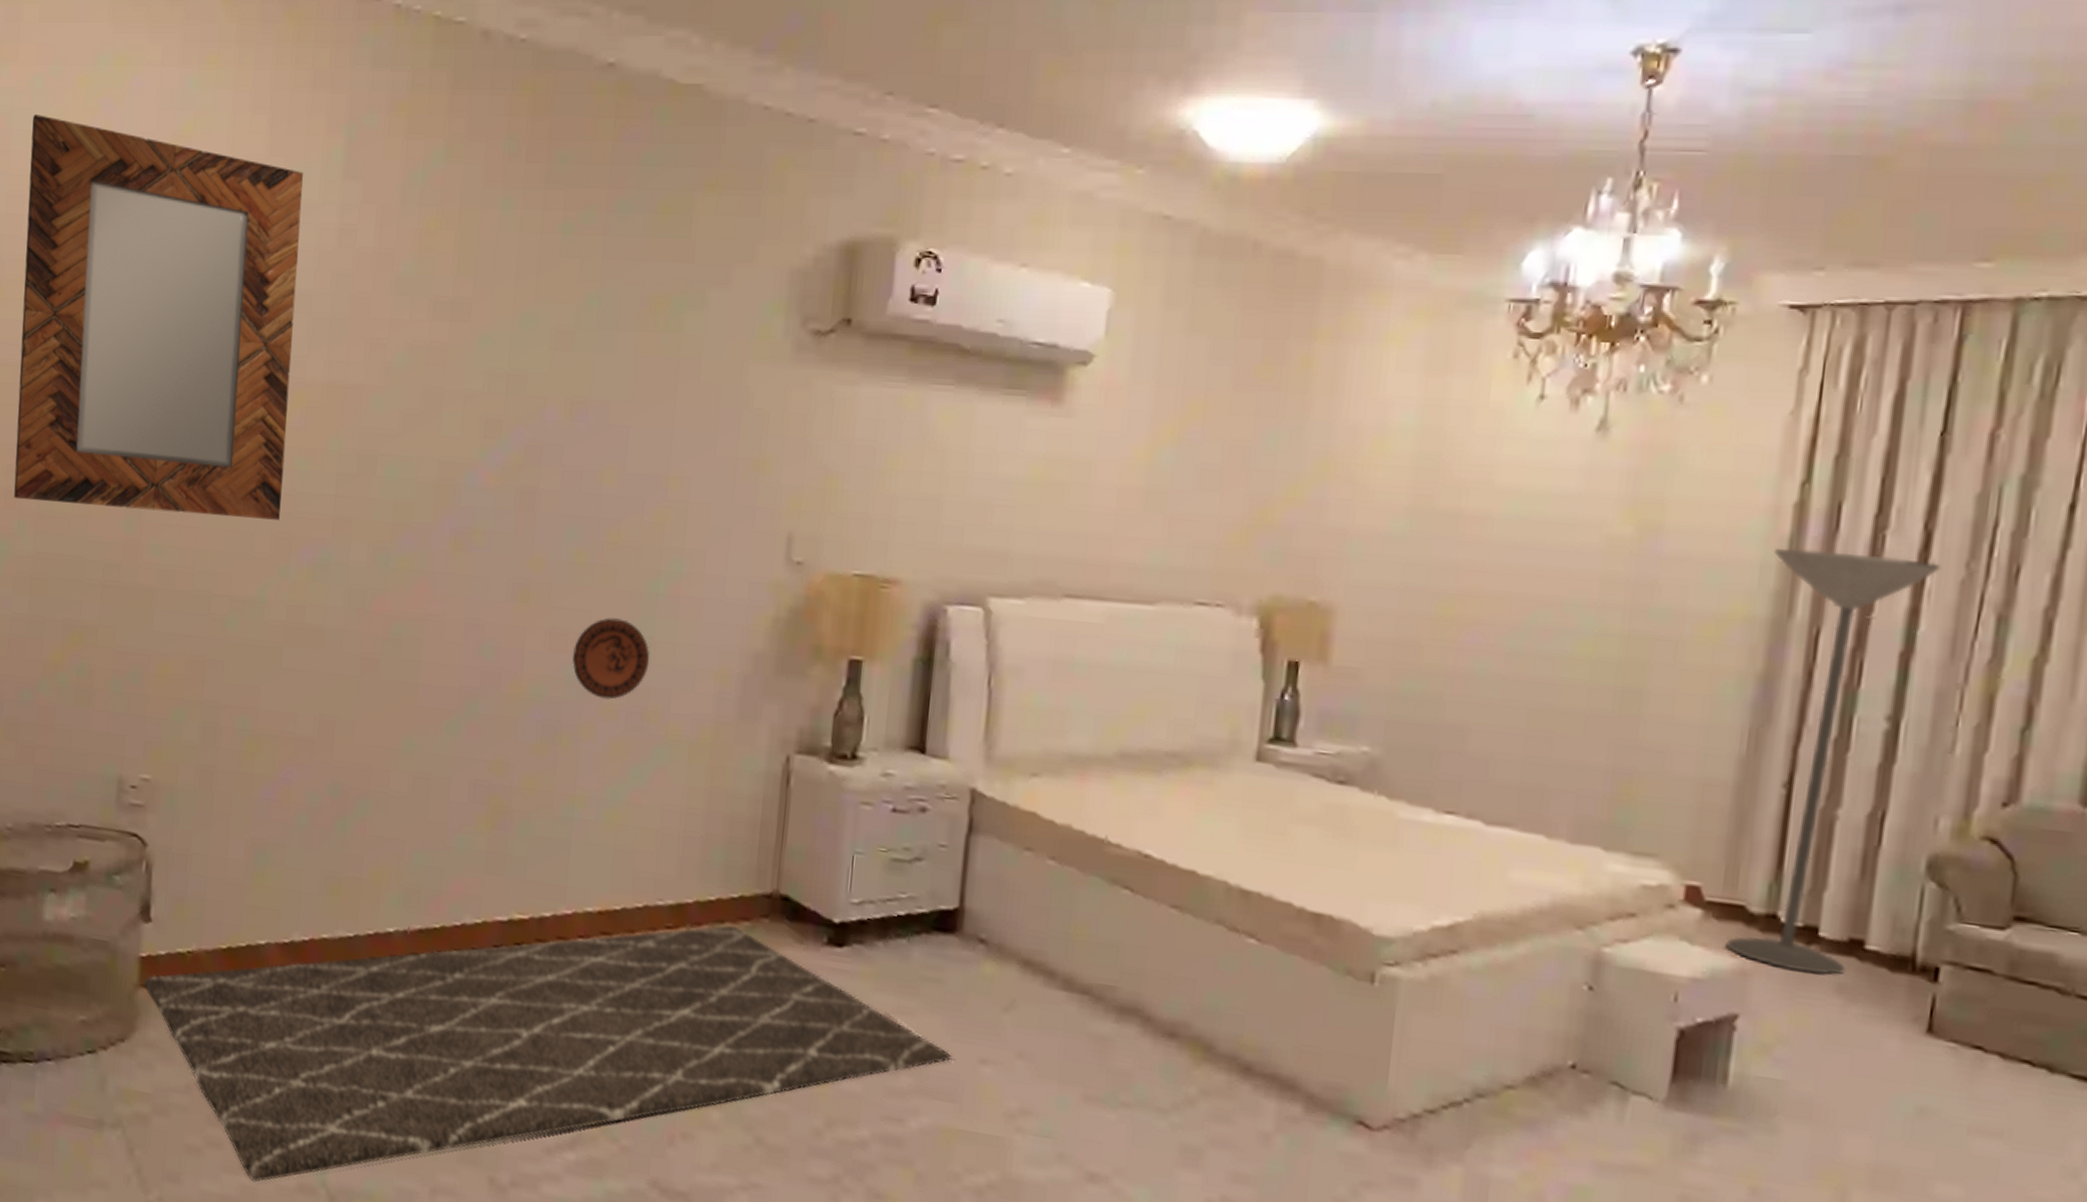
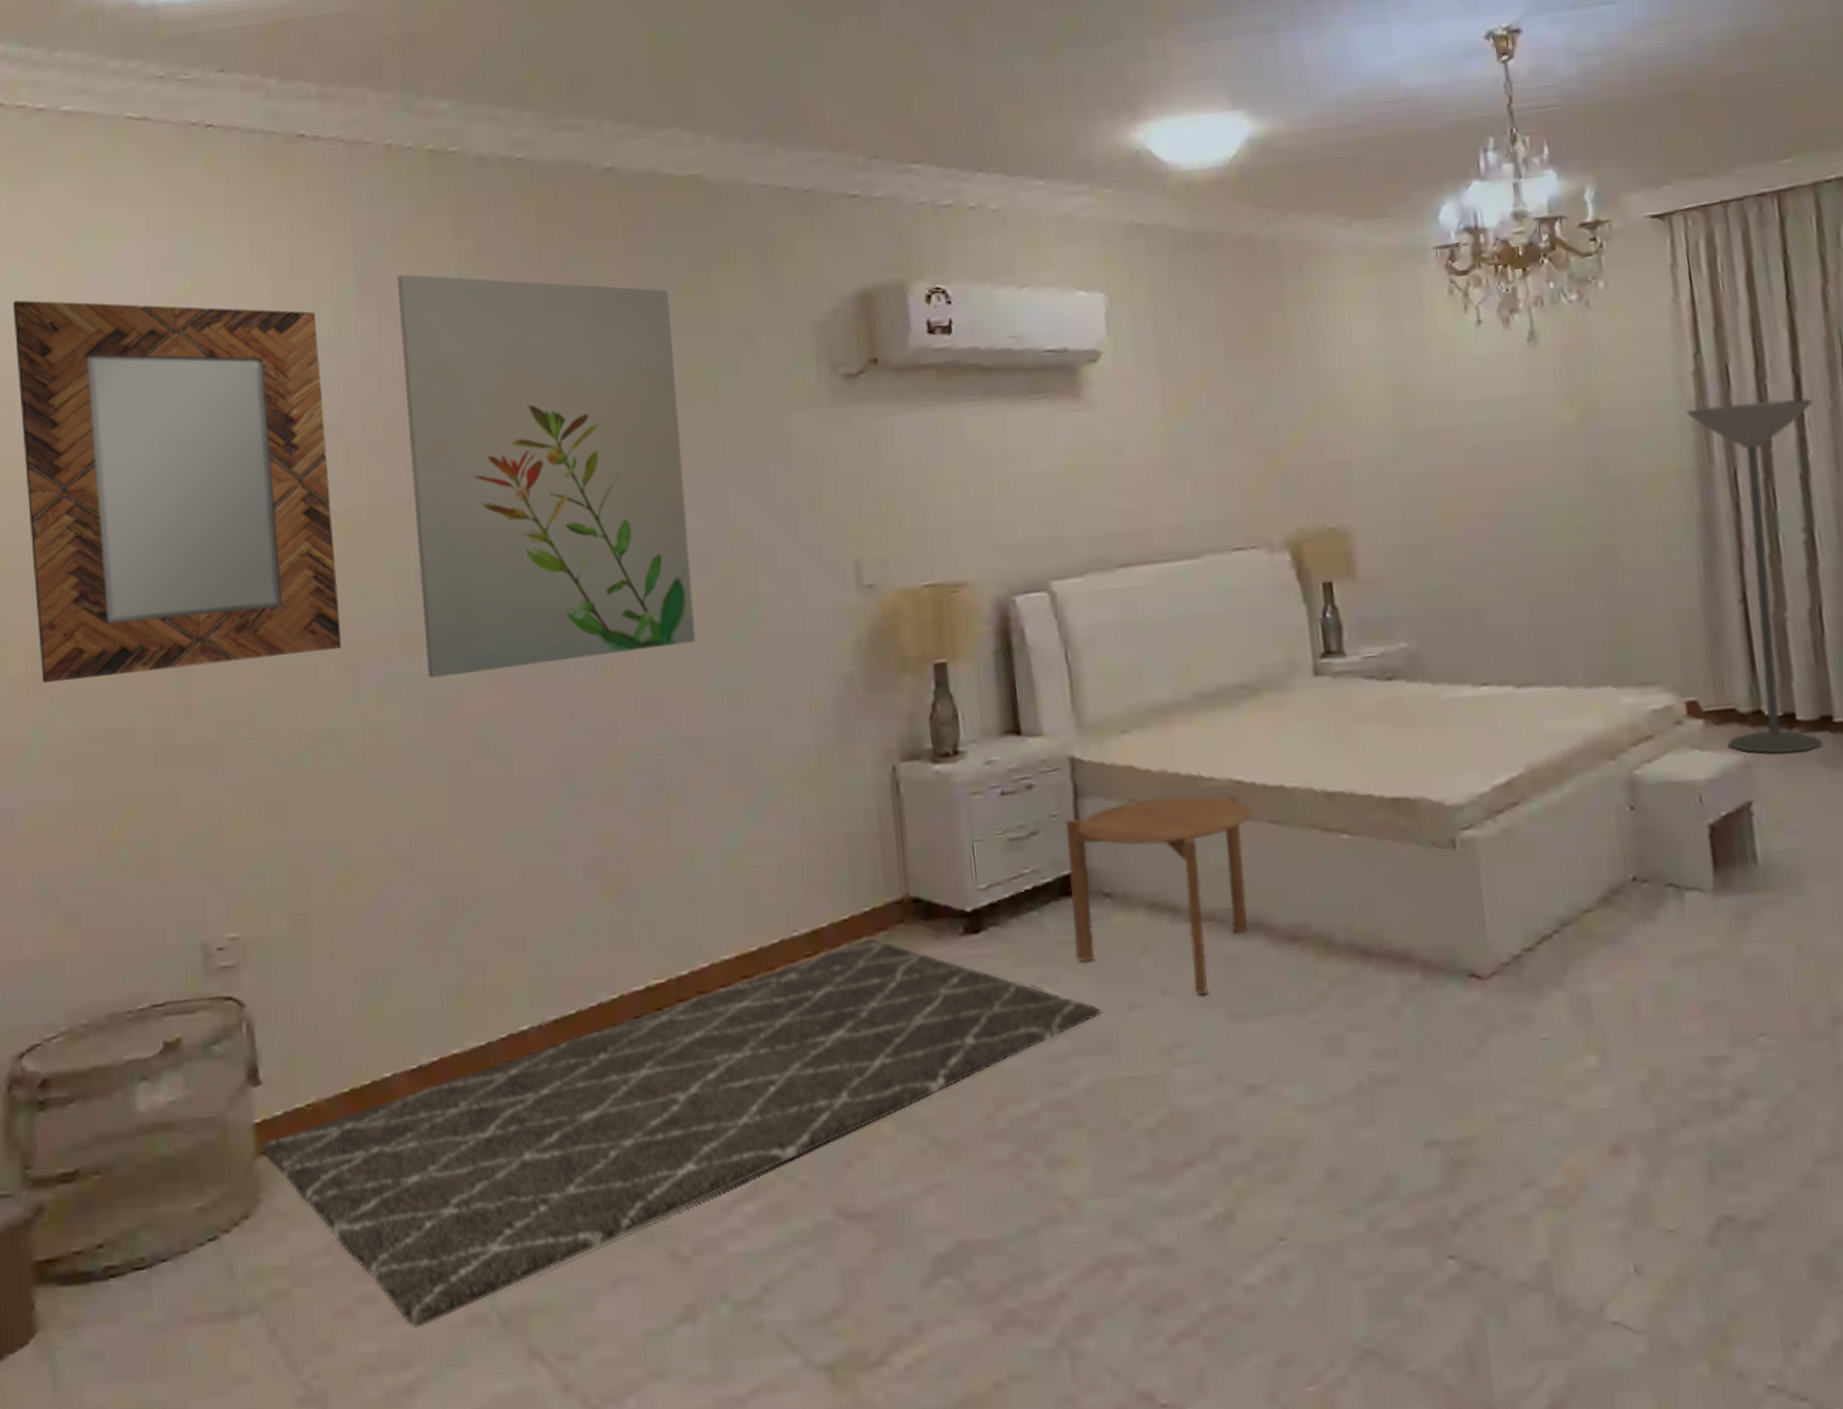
wall art: none [355,147,648,586] -> present [397,274,696,678]
decorative plate: present [572,617,651,700] -> none [665,672,744,752]
side table: none [936,849,1156,1069] -> present [1065,795,1253,996]

